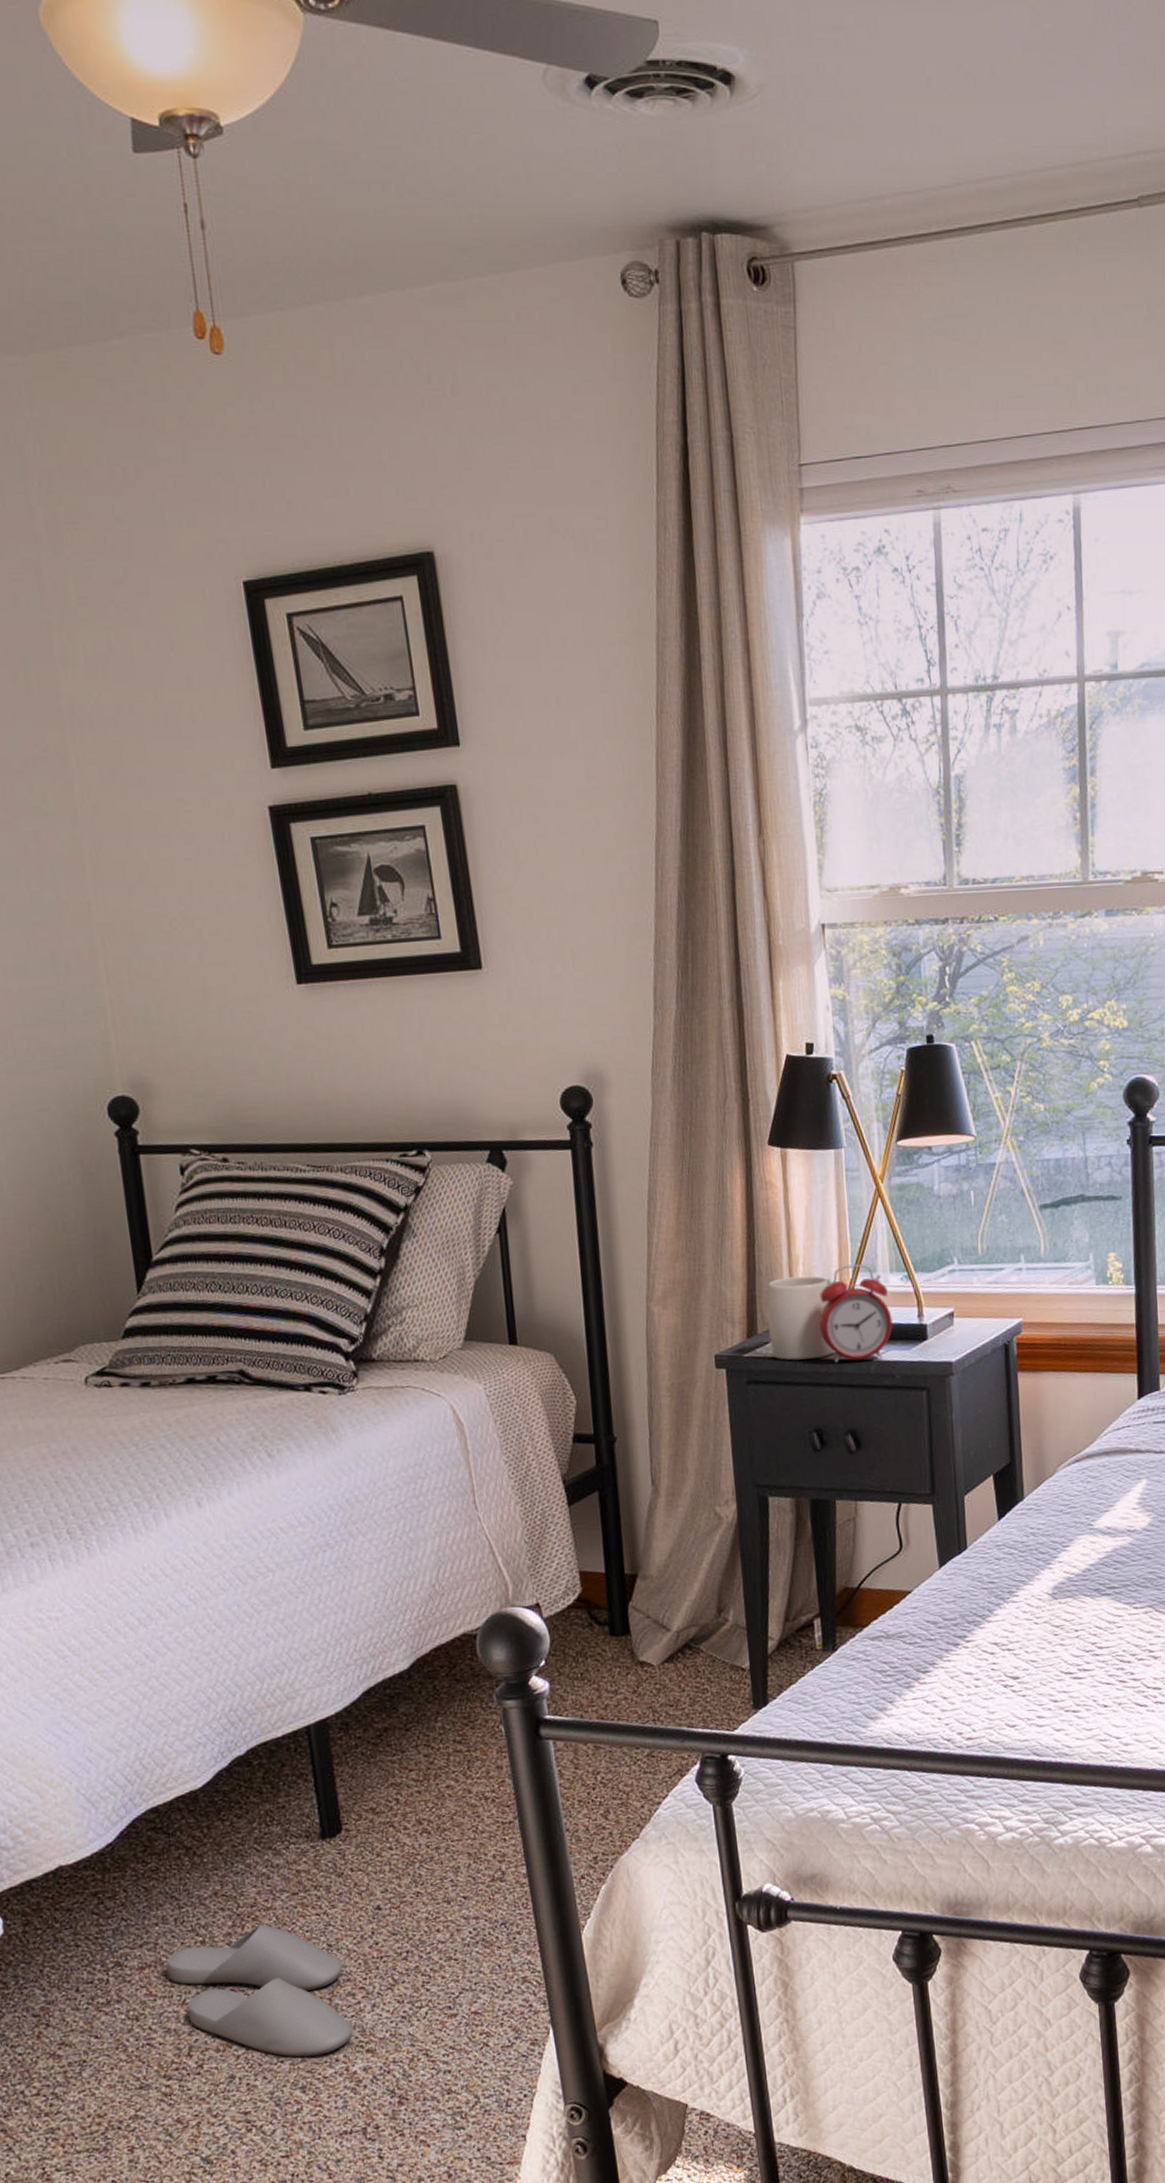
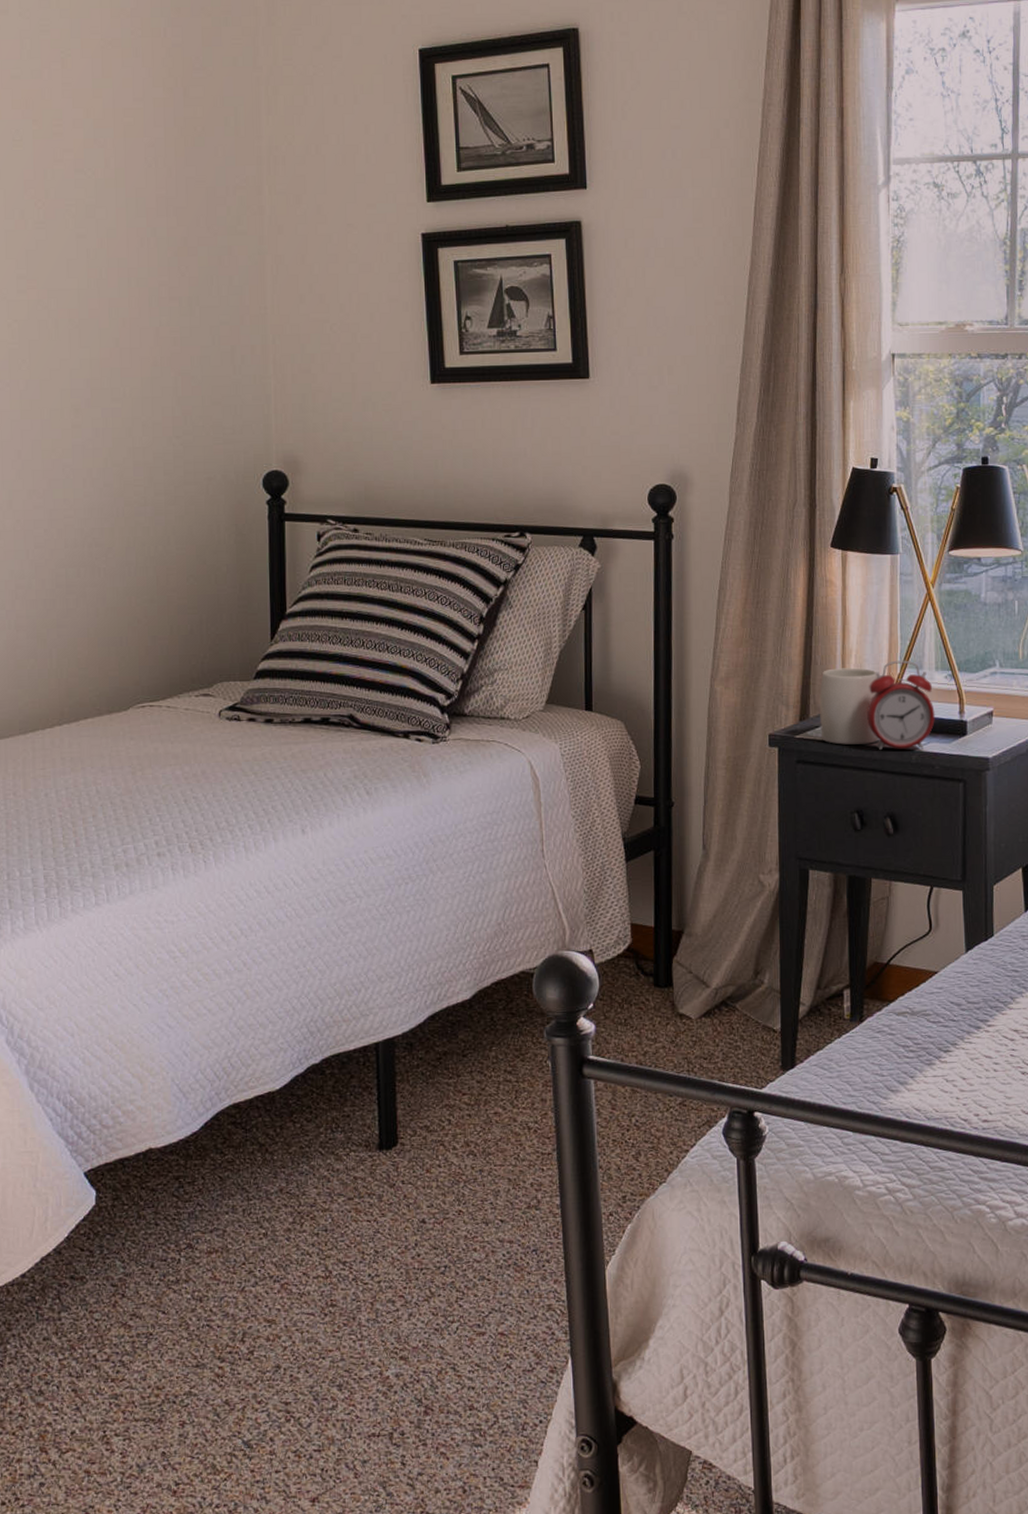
slippers: present [166,1924,353,2057] -> none [231,1224,390,1357]

